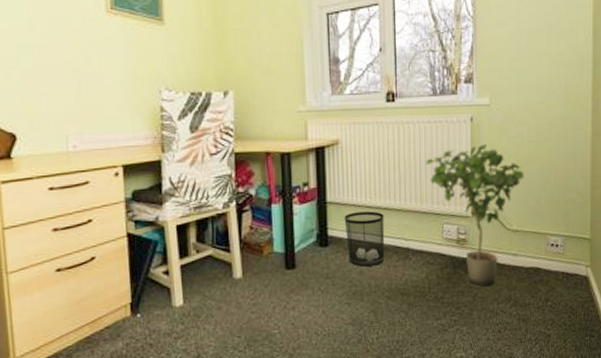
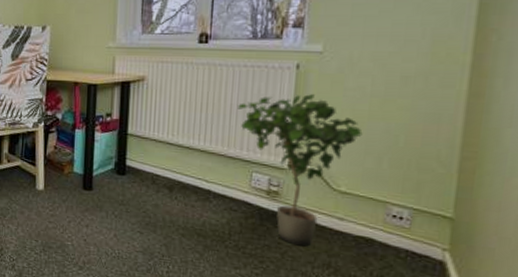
waste bin: present [344,211,385,267] -> none [143,147,186,202]

